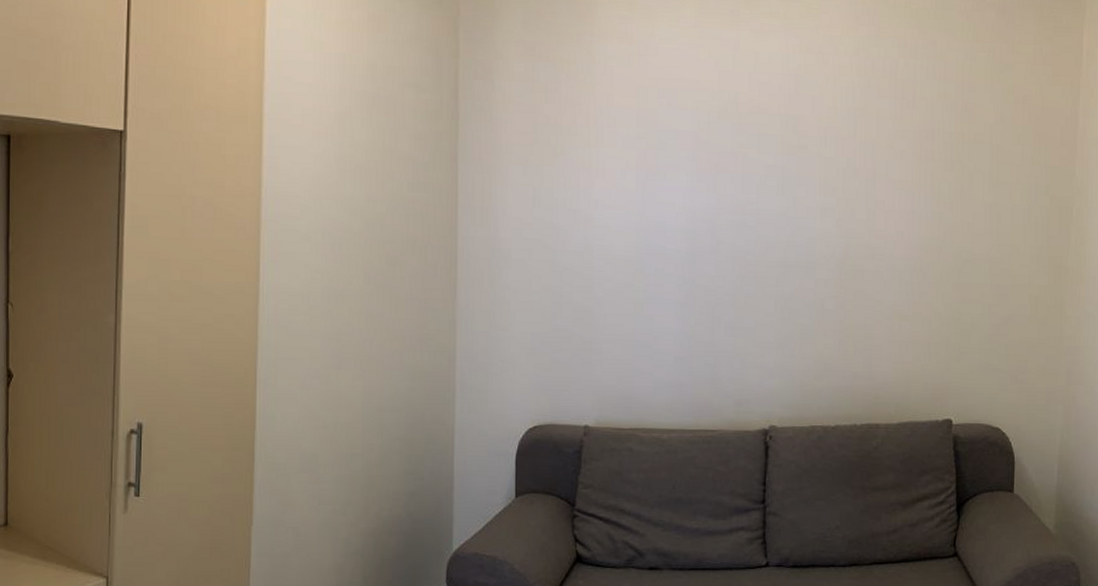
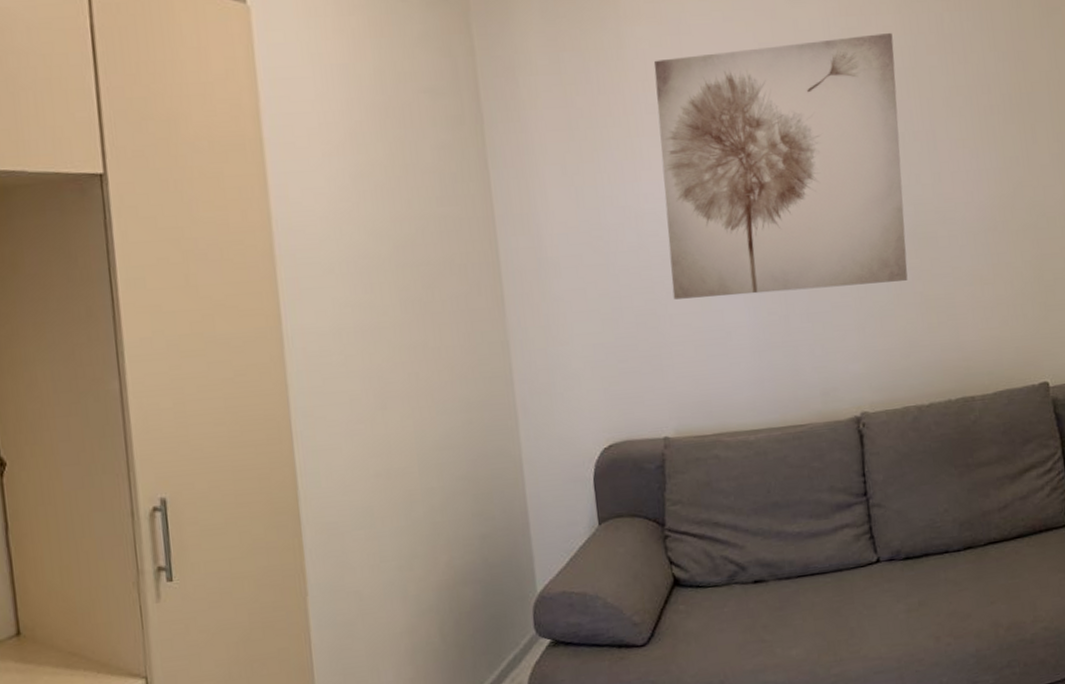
wall art: none [610,72,847,308] -> present [653,32,908,300]

